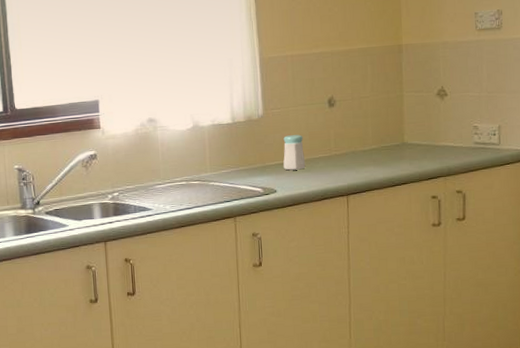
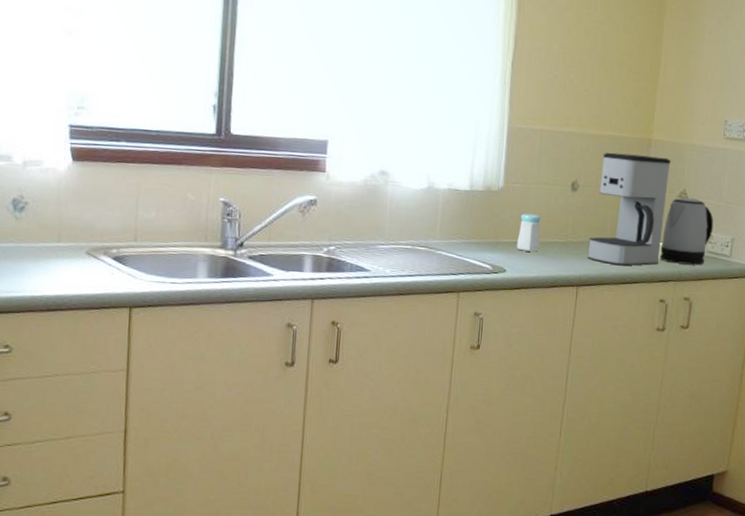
coffee maker: none [353,60,426,170] -> present [587,152,671,266]
kettle: none [425,94,478,160] -> present [660,197,714,265]

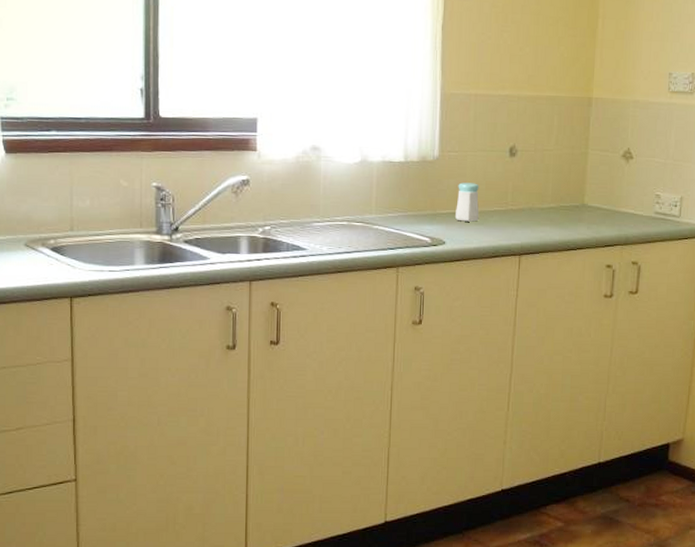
coffee maker: present [587,152,671,266] -> none [529,113,613,232]
kettle: present [660,197,714,265] -> none [605,157,661,227]

